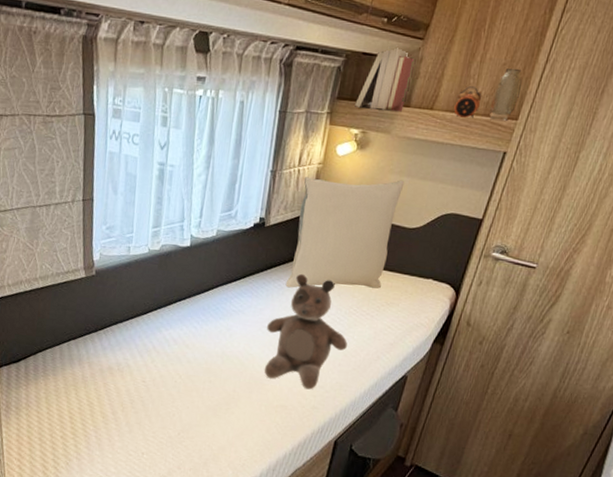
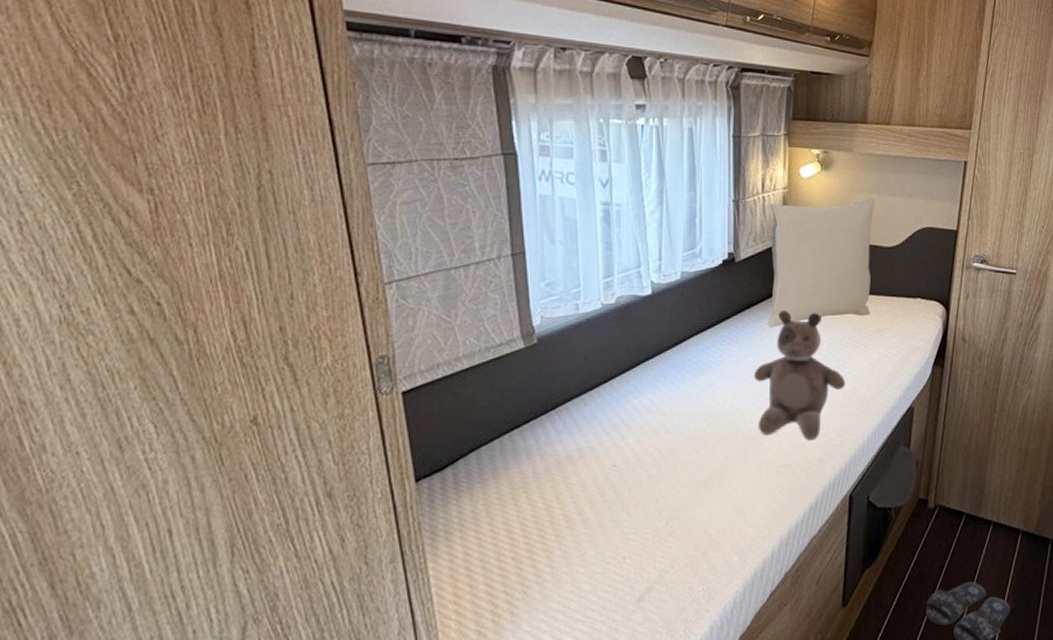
books: present [355,45,414,112] -> none [812,63,864,129]
alarm clock: present [454,86,482,119] -> none [910,100,934,132]
vase: present [489,69,522,122] -> none [944,81,968,132]

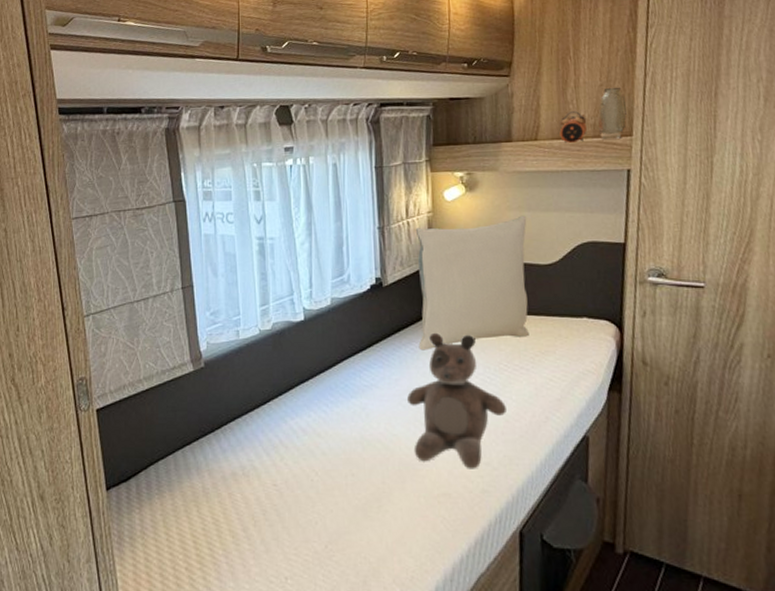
alarm clock: none [910,100,934,132] -> present [559,111,587,144]
vase: none [944,81,968,132] -> present [598,88,626,141]

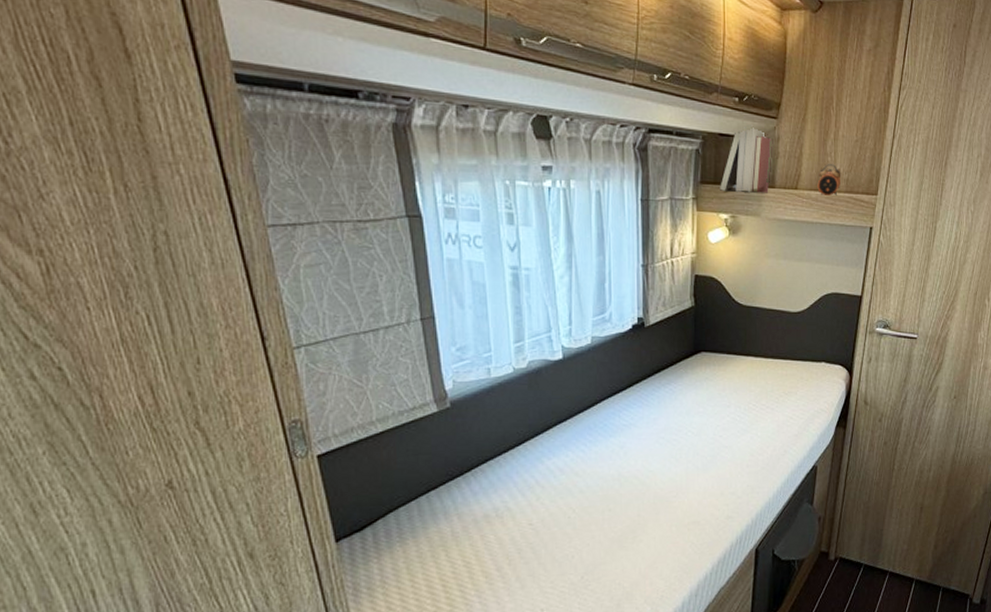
stuffed animal: present [407,332,506,469] -> none [664,373,752,499]
pillow: present [415,215,529,351] -> none [677,263,782,391]
books: none [453,86,507,151] -> present [720,125,772,193]
vase: present [598,88,626,141] -> none [851,145,875,198]

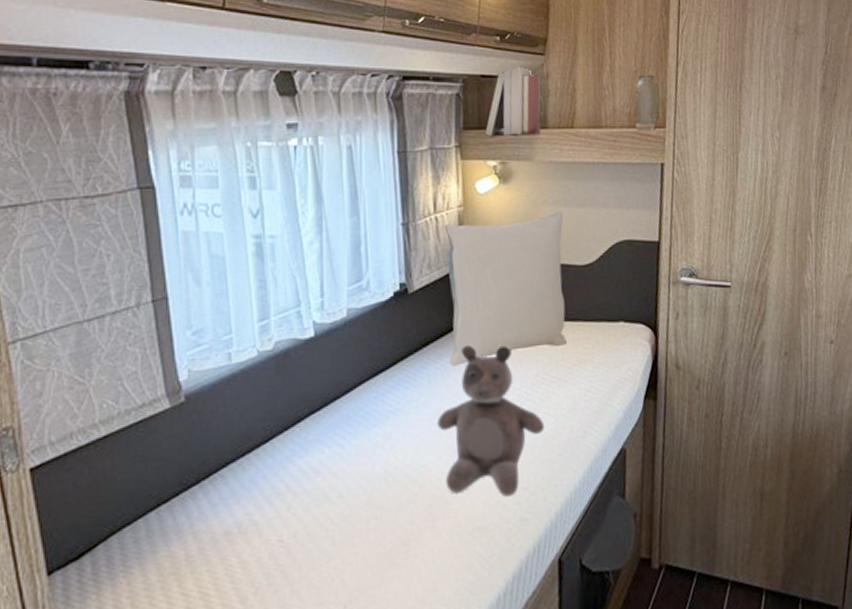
stuffed animal: none [664,373,752,499] -> present [437,344,544,497]
pillow: none [677,263,782,391] -> present [444,211,567,366]
alarm clock: present [817,164,841,197] -> none [596,98,622,134]
vase: none [851,145,875,198] -> present [633,76,660,132]

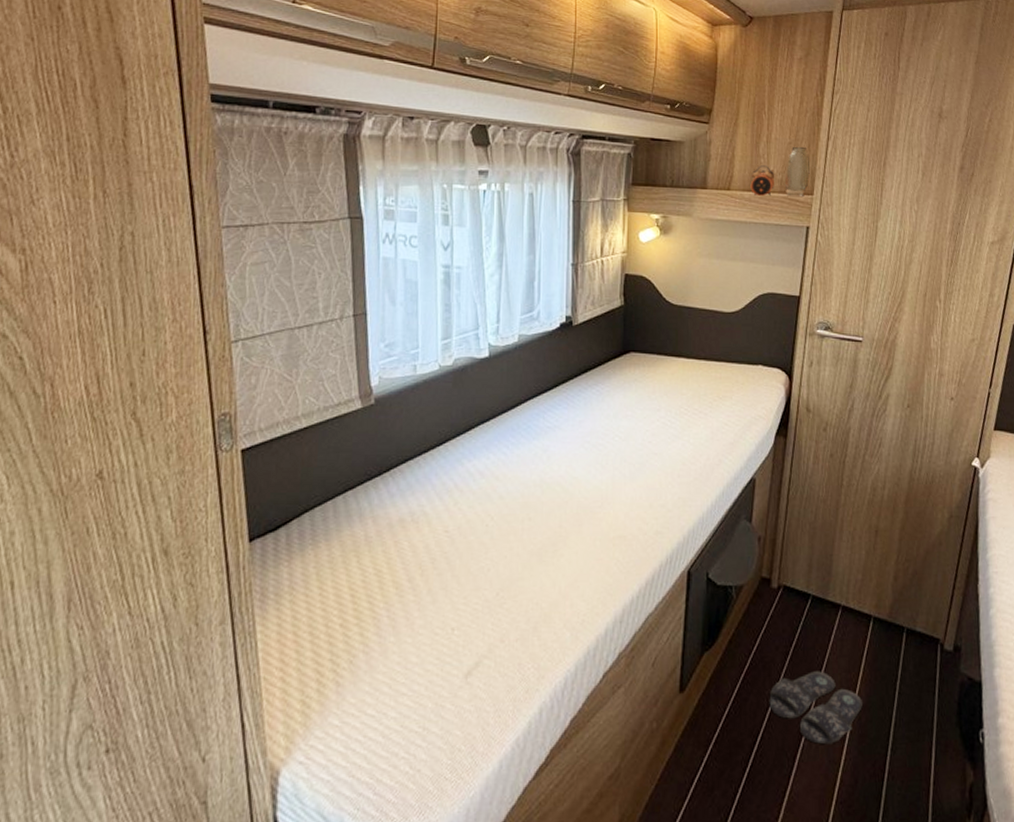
stuffed animal: present [437,344,544,497] -> none [590,374,684,511]
pillow: present [444,211,567,366] -> none [604,263,715,393]
books: present [485,63,542,136] -> none [651,130,704,194]
alarm clock: none [596,98,622,134] -> present [750,165,775,197]

